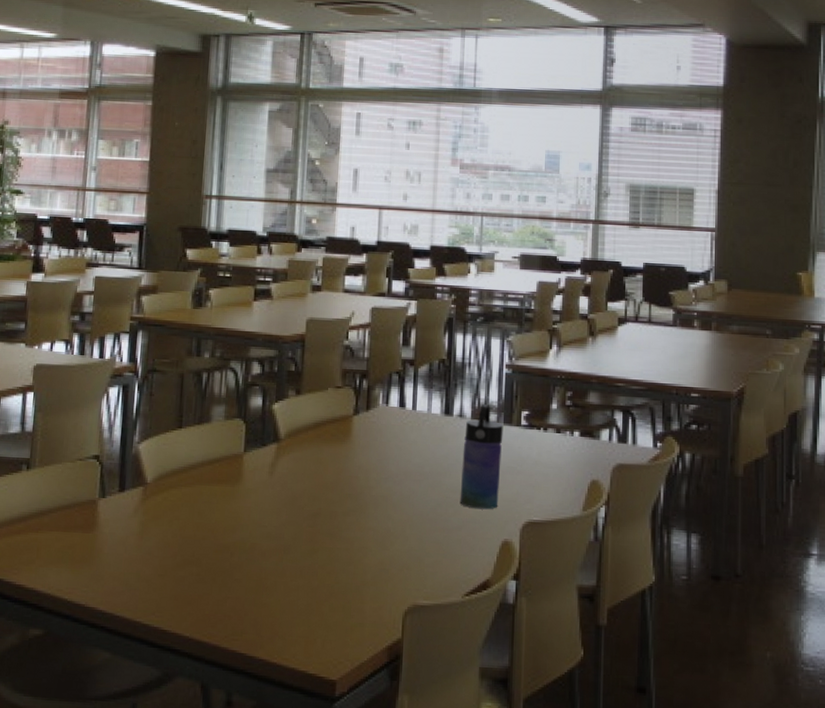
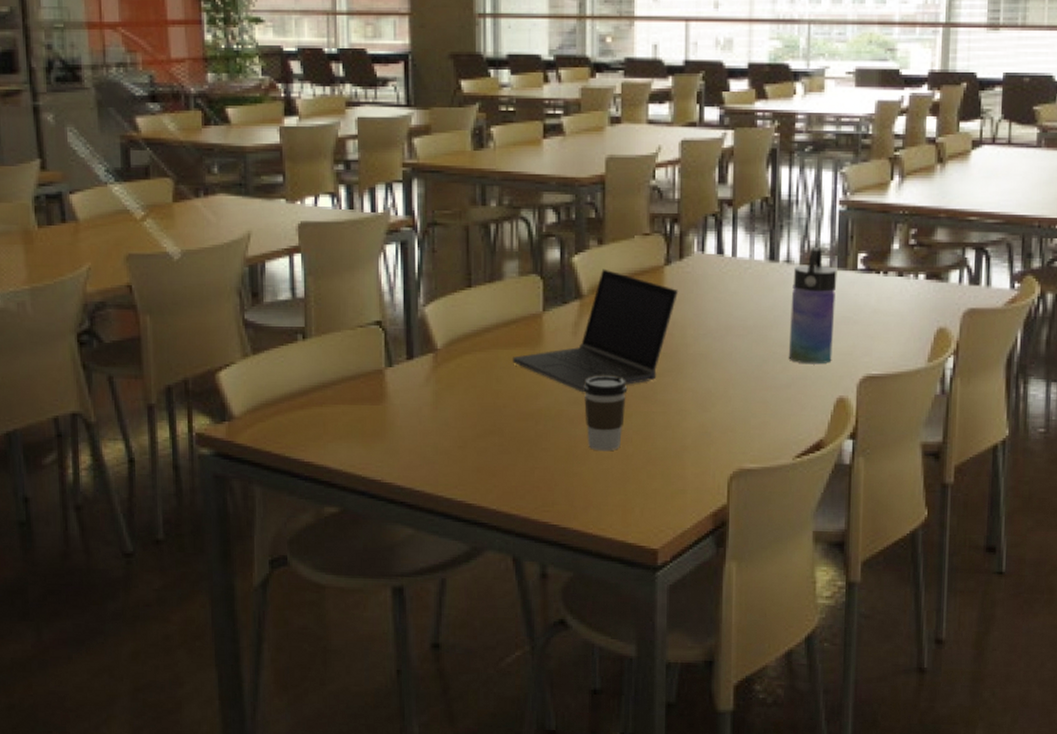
laptop computer: none [214,416,365,528] -> present [513,269,679,393]
coffee cup: none [276,512,316,584] -> present [583,375,628,452]

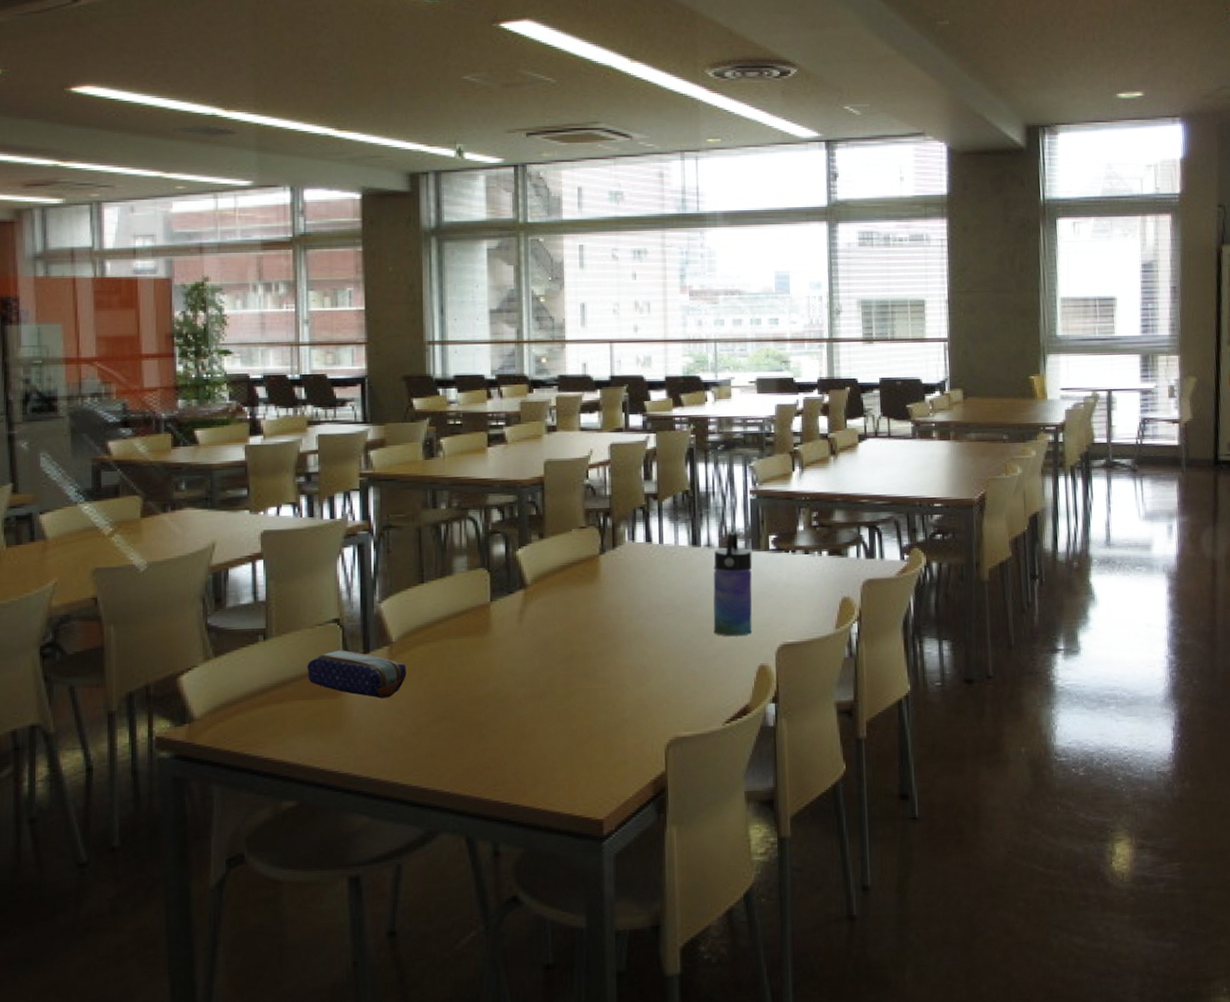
pencil case: none [348,354,452,408] -> present [307,650,406,698]
laptop computer: present [513,269,679,393] -> none [463,560,613,675]
coffee cup: present [583,375,628,452] -> none [529,657,570,729]

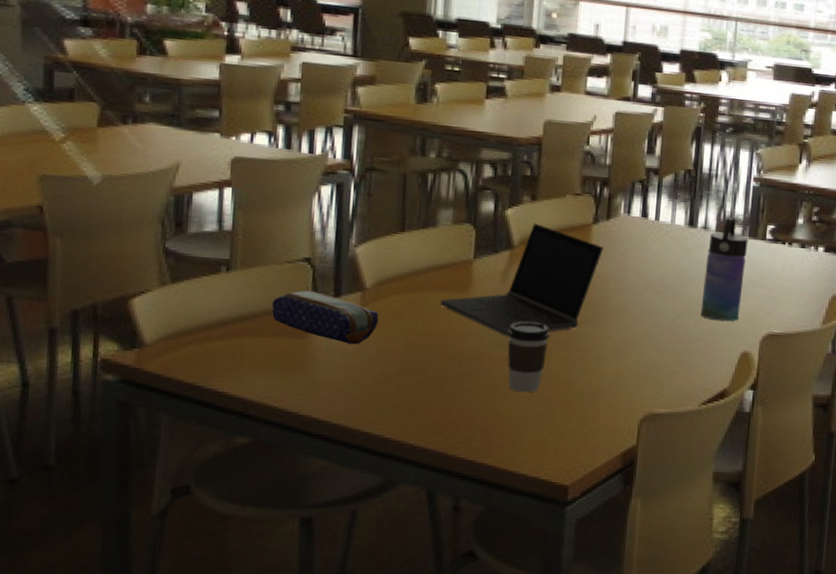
laptop computer: none [463,560,613,675] -> present [441,223,604,337]
coffee cup: none [529,657,570,729] -> present [507,321,550,393]

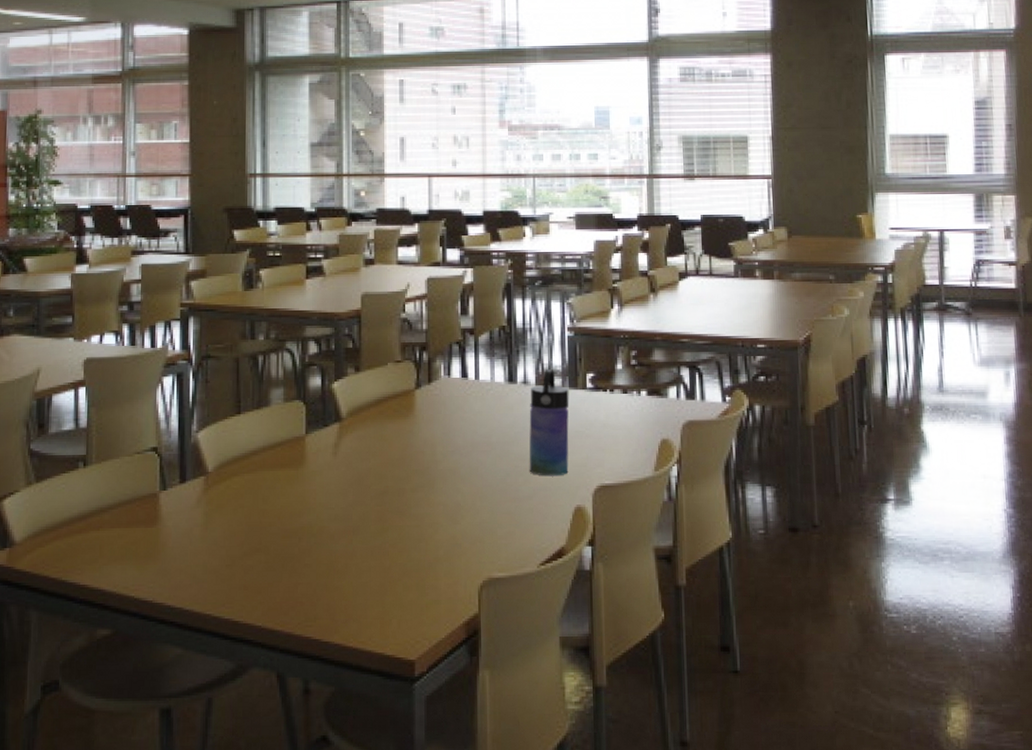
pencil case: present [271,290,379,345] -> none [124,478,222,529]
laptop computer: present [441,223,604,337] -> none [278,393,429,510]
coffee cup: present [507,321,550,393] -> none [343,492,384,565]

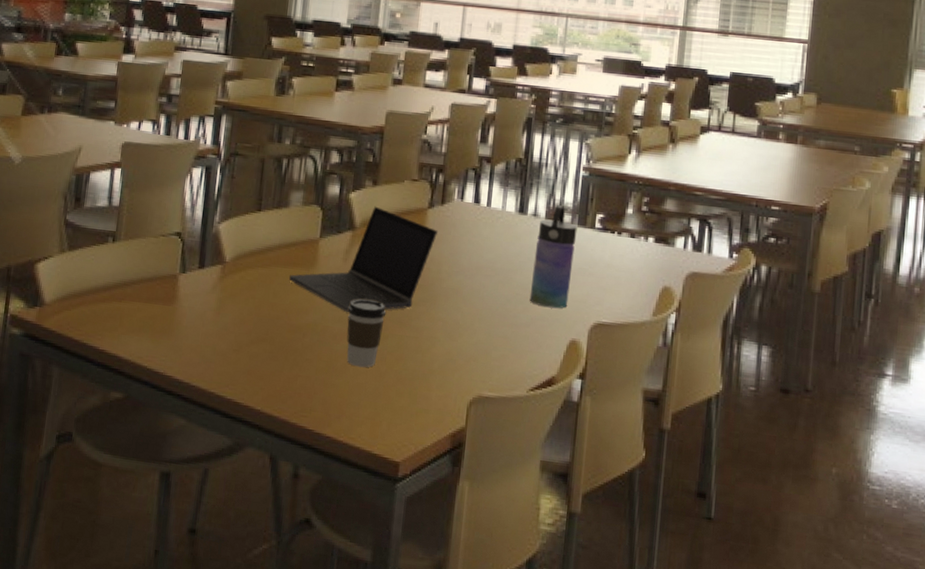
laptop computer: none [278,393,429,510] -> present [289,206,439,313]
coffee cup: none [343,492,384,565] -> present [347,299,386,368]

